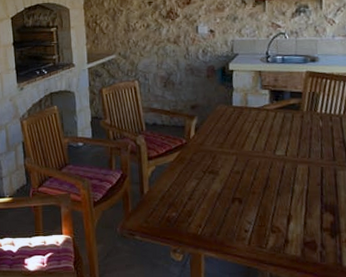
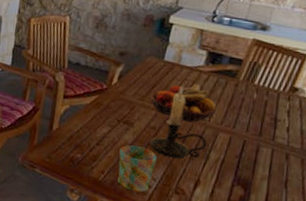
mug: none [211,193,248,239] -> present [118,145,157,192]
fruit bowl: none [228,122,290,160] -> present [150,84,217,122]
candle holder: none [236,126,289,198] -> present [149,85,207,159]

